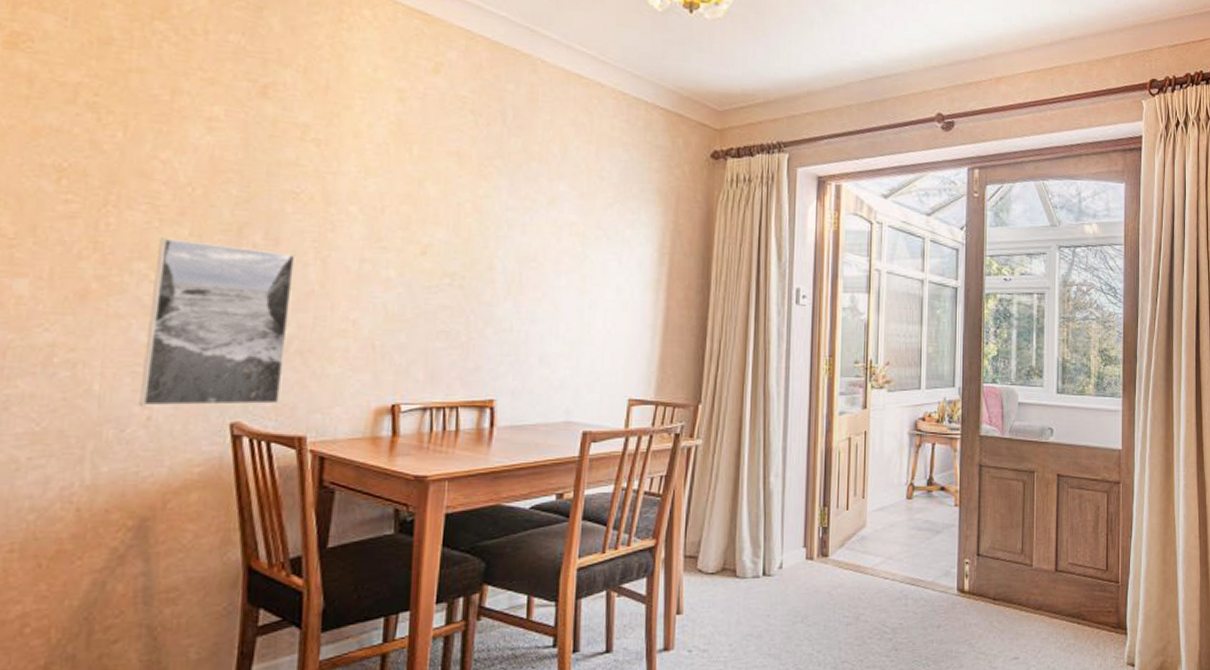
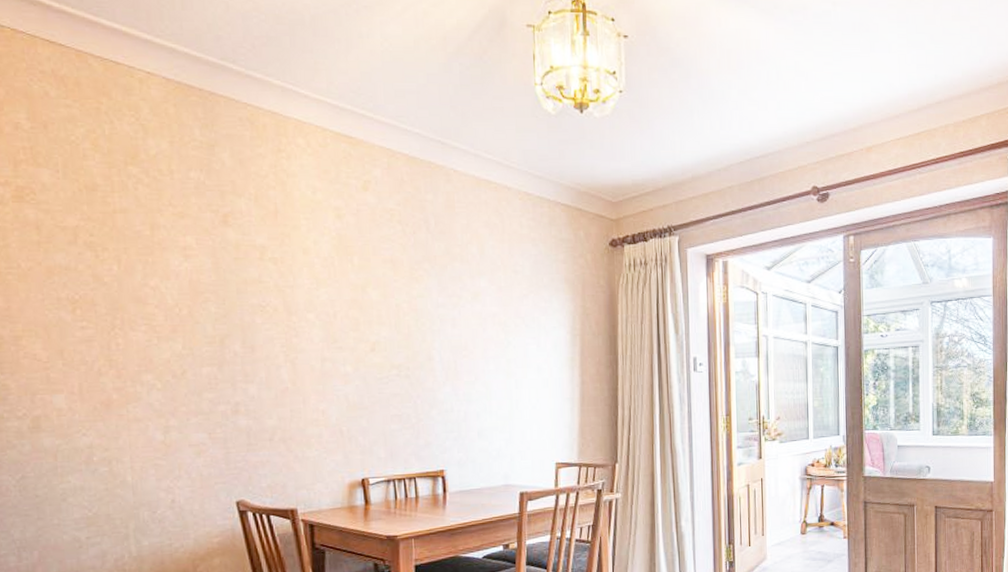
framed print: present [139,238,296,407] -> none [160,352,273,492]

